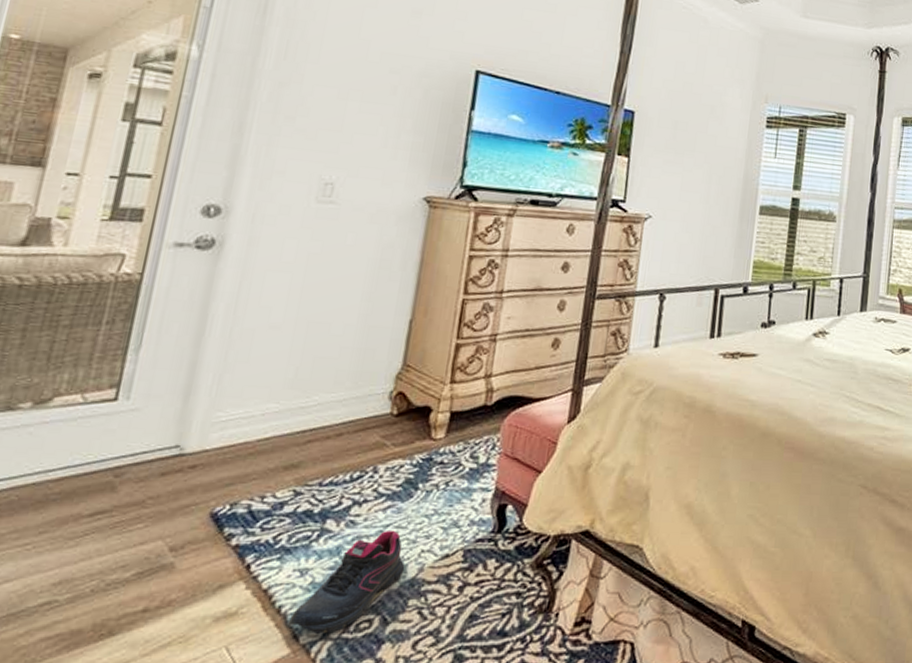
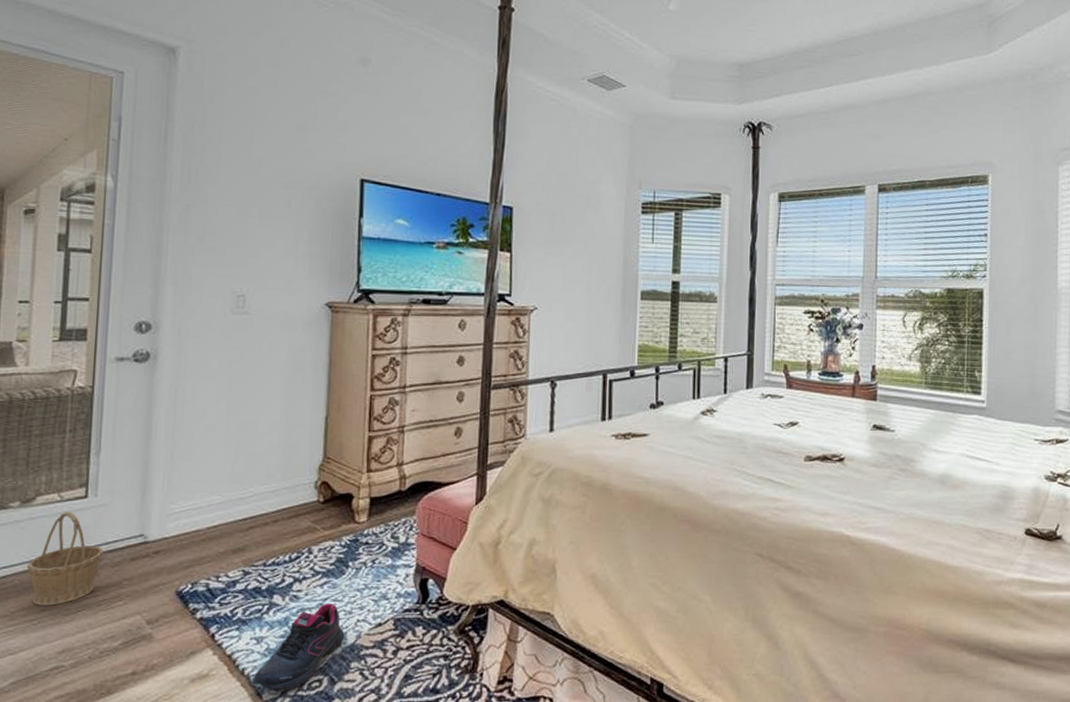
basket: none [28,415,128,527] -> present [27,511,104,606]

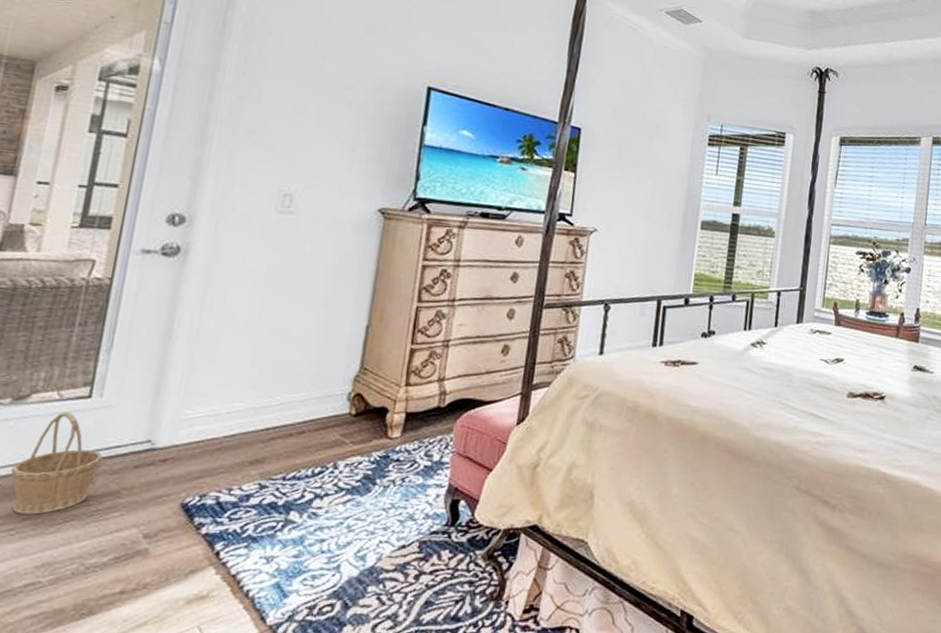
athletic shoe: present [251,603,345,692] -> none [255,522,365,616]

